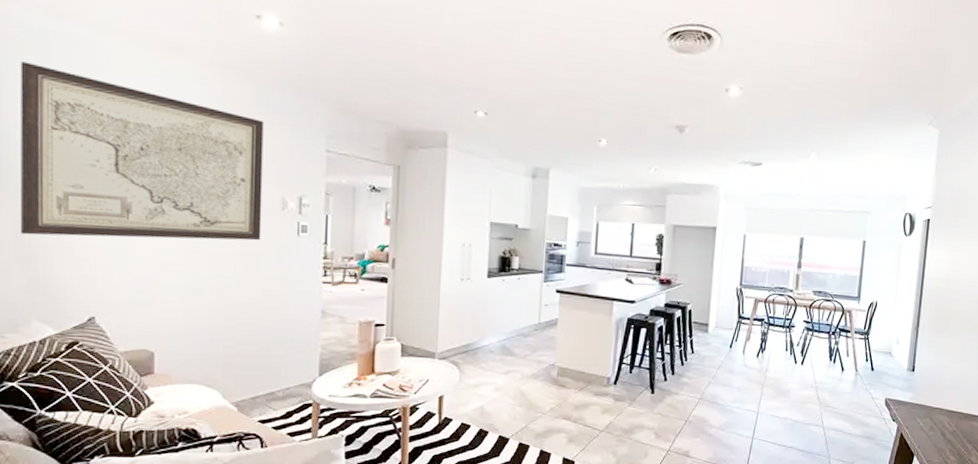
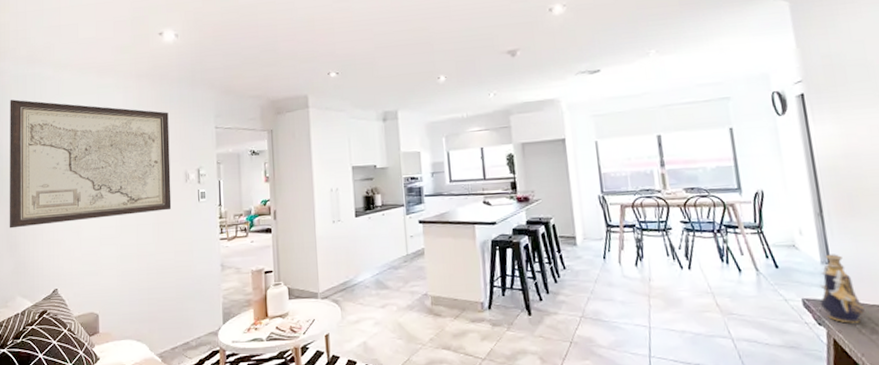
decorative vase: none [898,363,930,421] -> present [819,254,865,323]

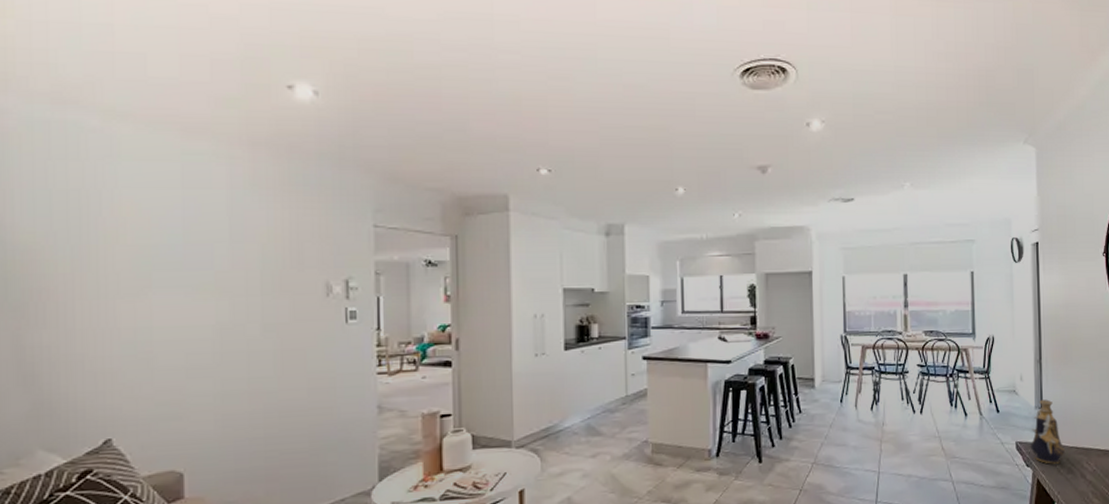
wall art: present [9,99,172,229] -> none [18,157,304,351]

